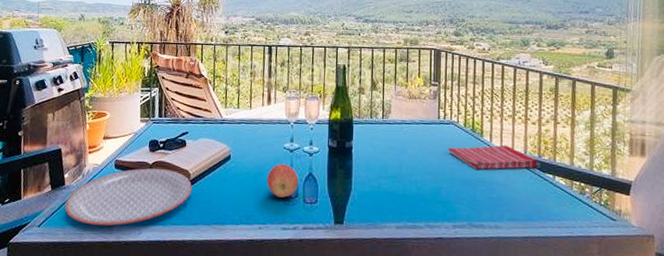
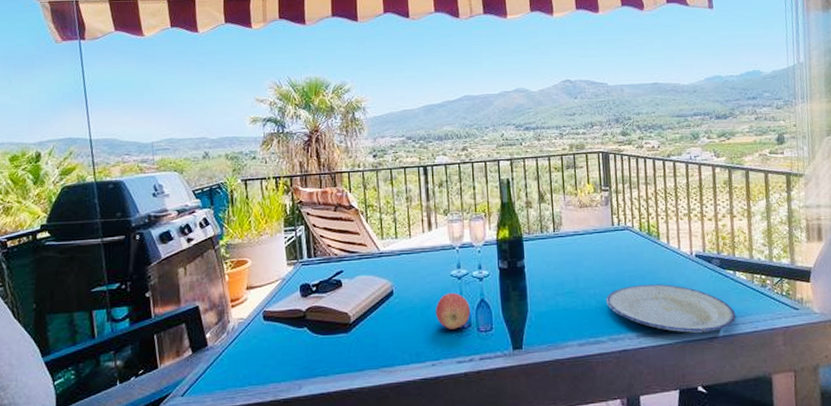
plate: present [65,168,193,226] -> none [210,314,354,386]
plate: none [426,177,552,231] -> present [605,284,736,333]
dish towel: present [448,144,538,170] -> none [625,245,718,275]

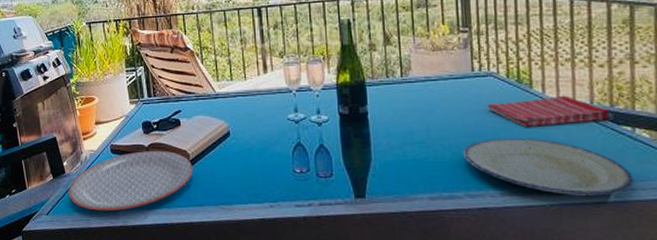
plate: none [210,314,354,386] -> present [68,150,193,211]
apple: present [436,292,470,329] -> none [273,136,309,173]
dish towel: none [625,245,718,275] -> present [487,95,610,128]

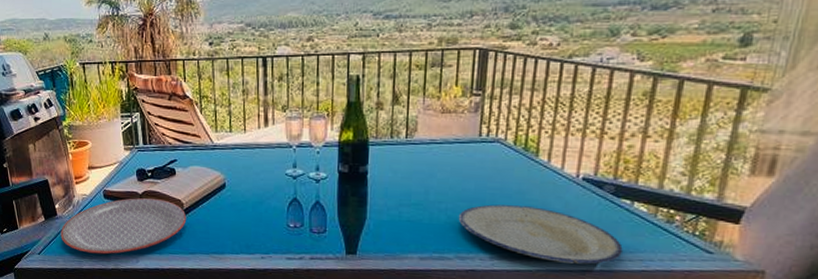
dish towel: present [487,95,610,128] -> none [490,165,612,196]

